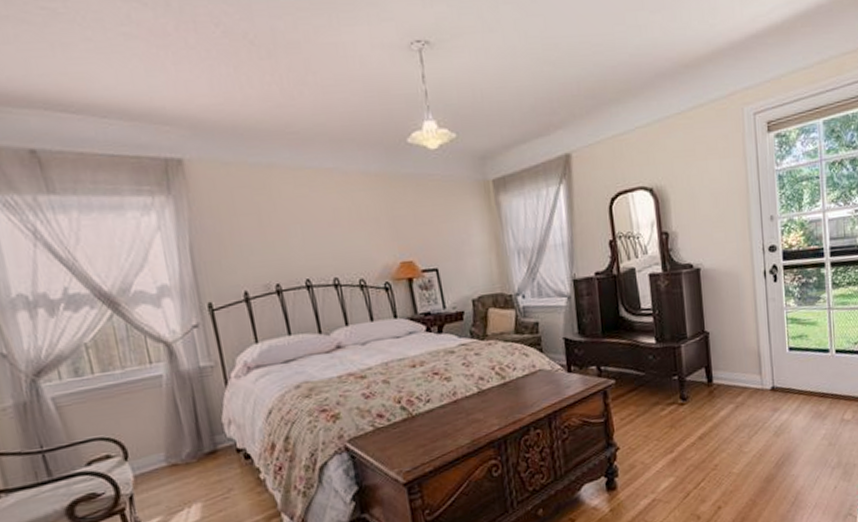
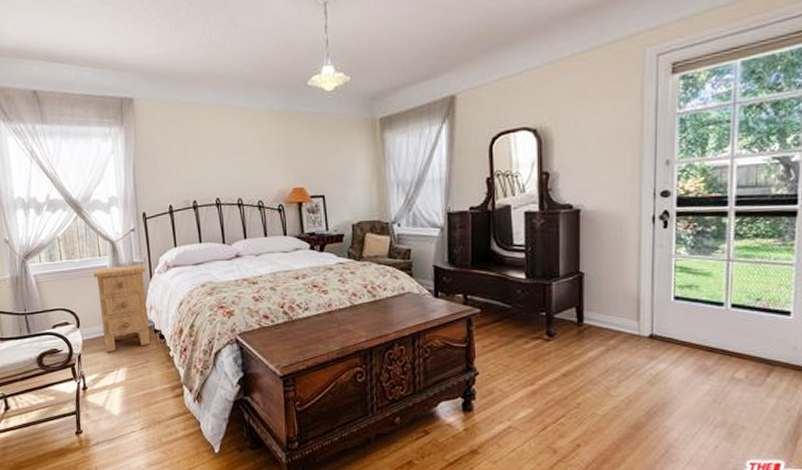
nightstand: none [142,368,232,488] -> present [93,264,150,353]

